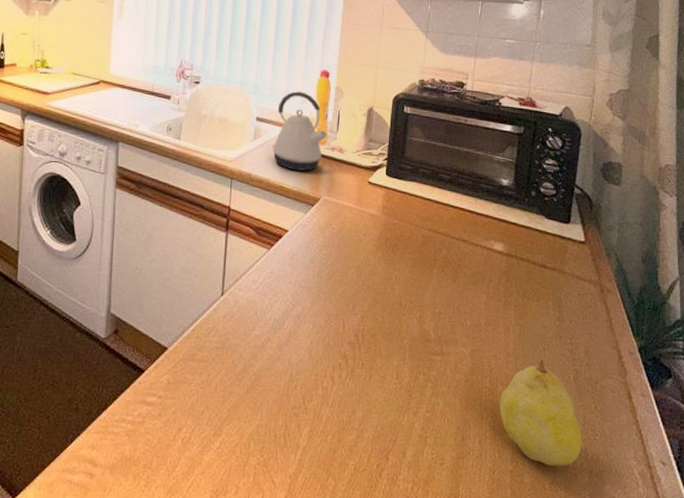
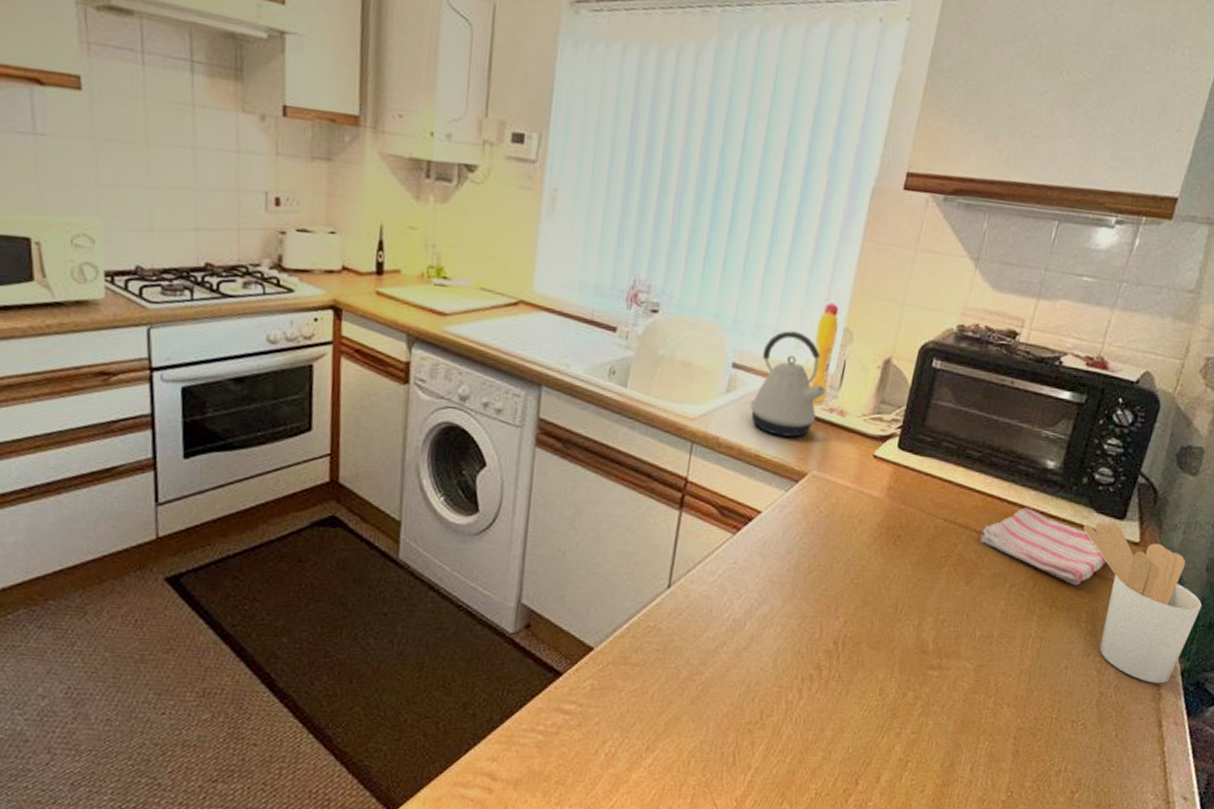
dish towel: none [459,217,562,279] -> present [980,507,1108,586]
fruit: present [499,358,582,466] -> none [1000,678,1096,798]
utensil holder: none [539,226,645,360] -> present [1083,522,1203,684]

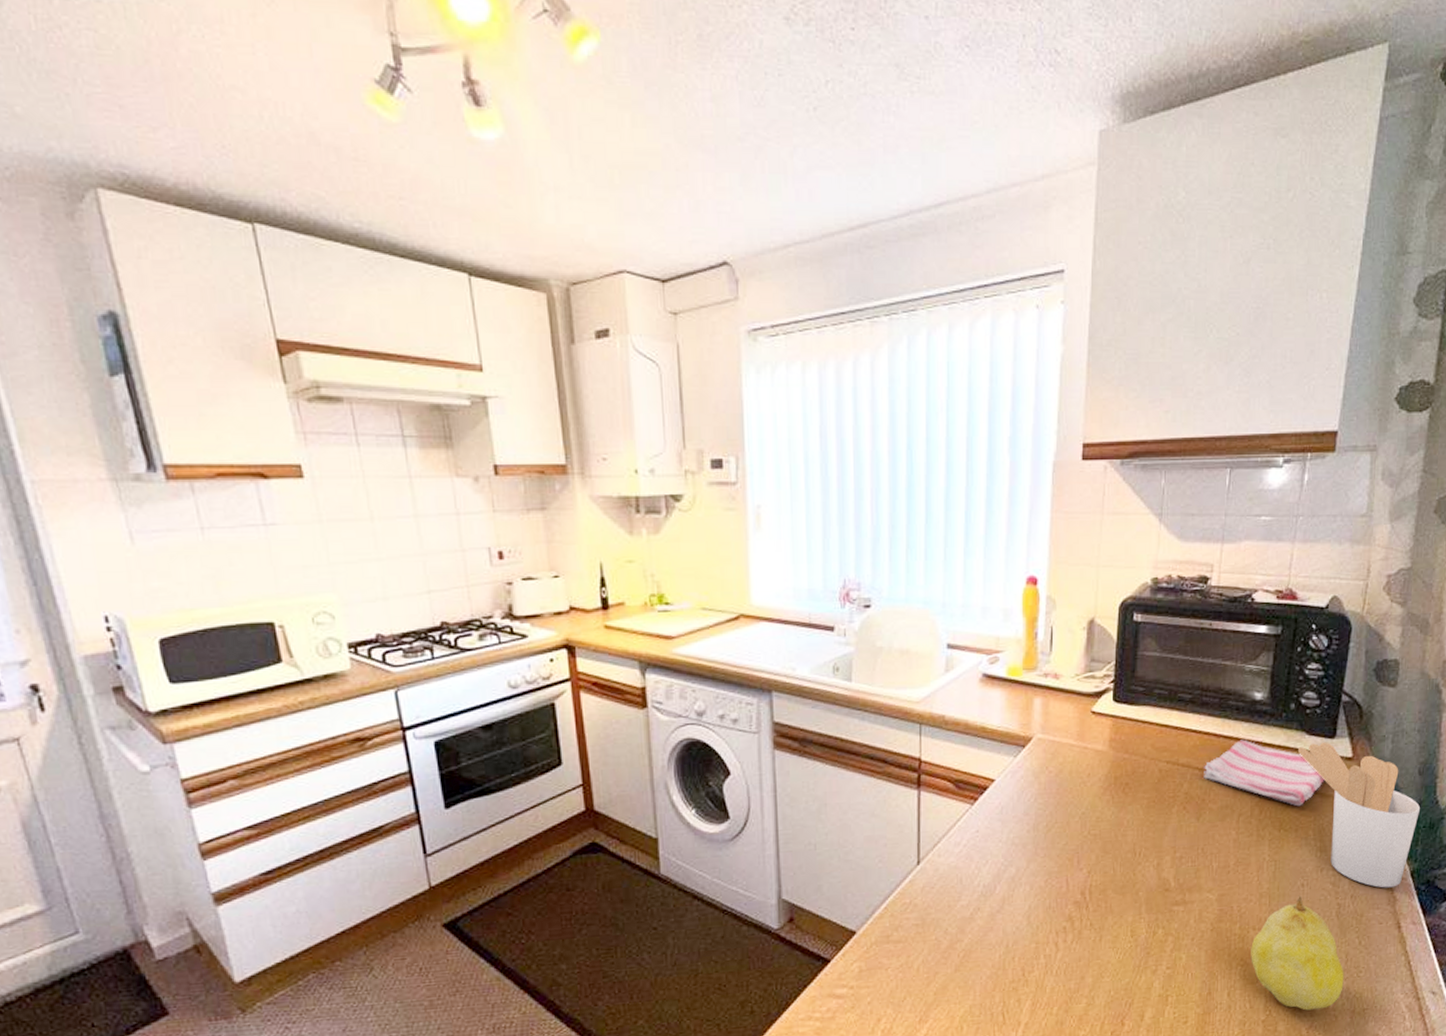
kettle: present [750,331,826,437] -> none [970,606,1038,706]
fruit: none [1000,678,1096,798] -> present [1251,895,1344,1011]

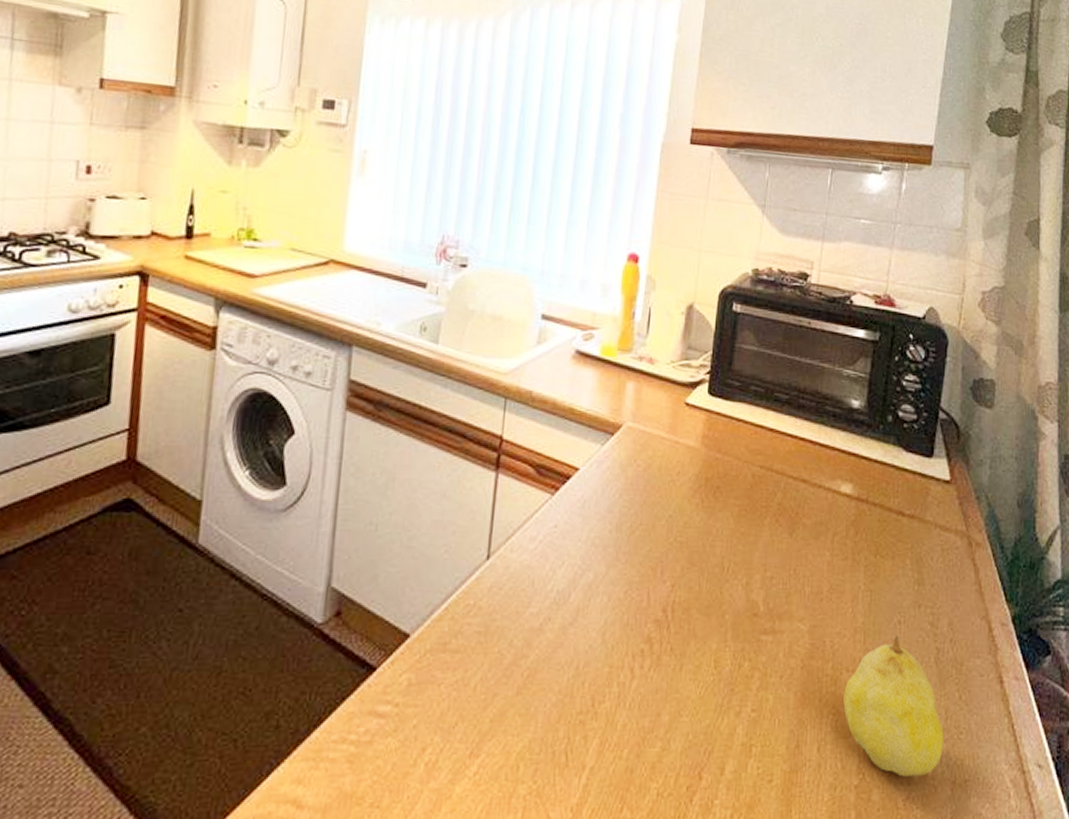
dish towel: present [1204,739,1326,807] -> none [798,449,923,531]
utensil holder: present [1298,743,1421,888] -> none [895,461,1020,634]

